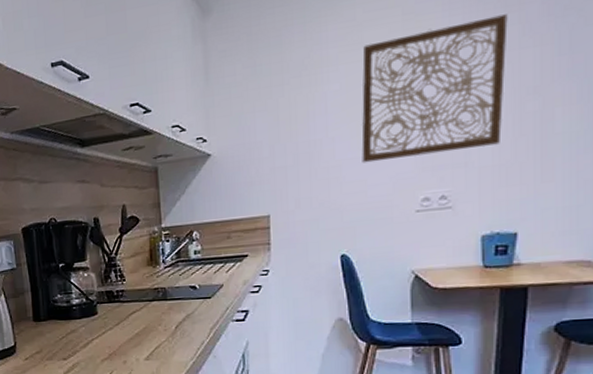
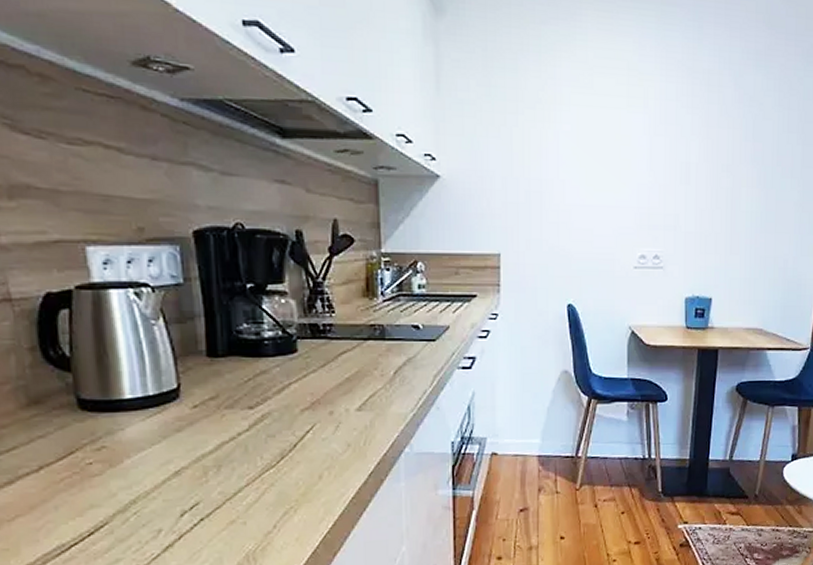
wall art: present [361,14,508,164] -> none [589,89,710,214]

